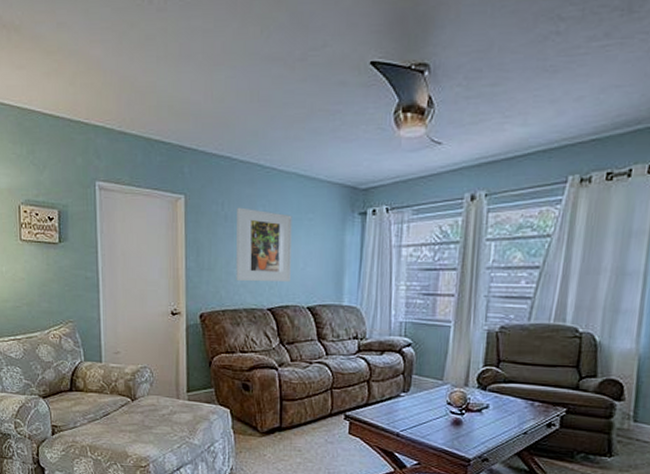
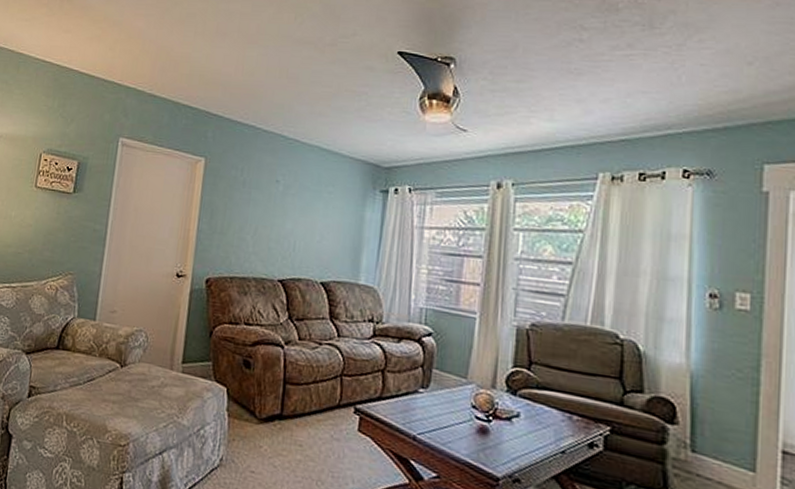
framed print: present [236,207,292,283] -> none [248,174,312,255]

